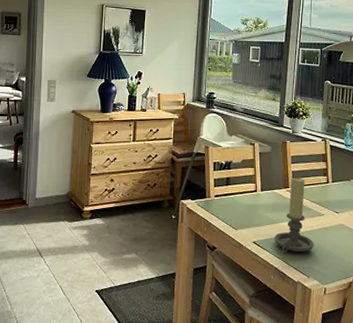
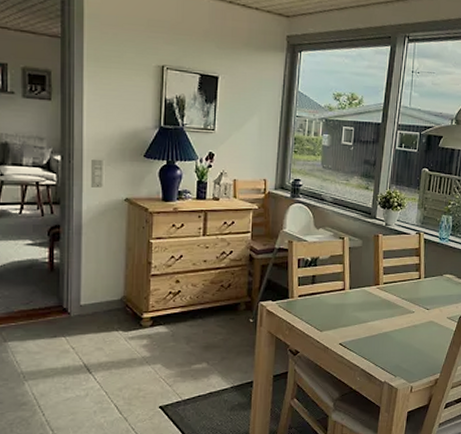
candle holder: present [274,177,314,254] -> none [362,273,403,355]

